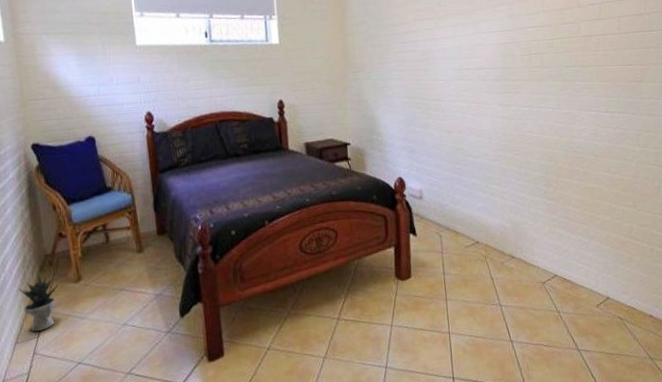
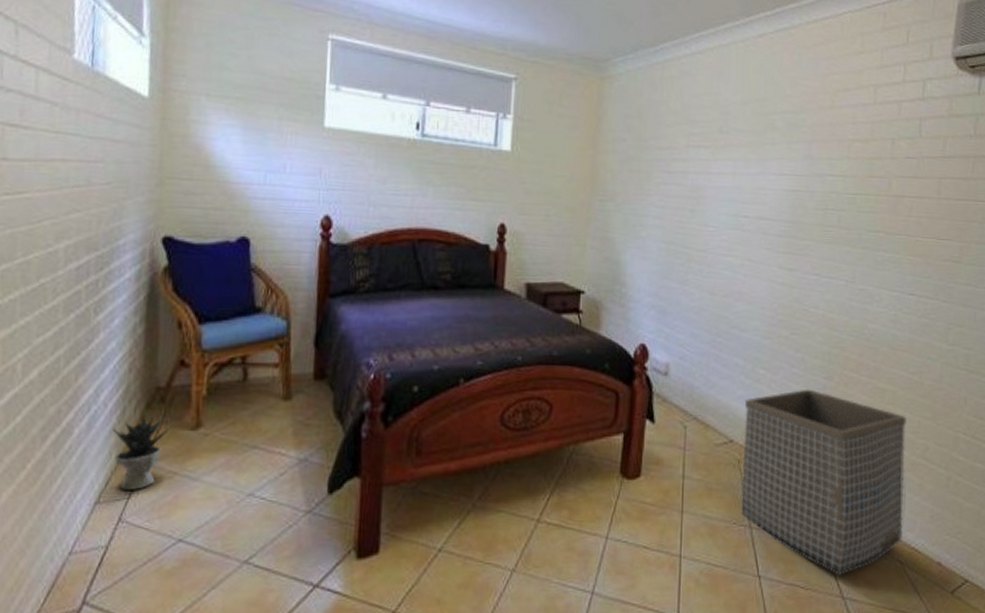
laundry basket: none [485,195,620,333] -> present [740,389,907,575]

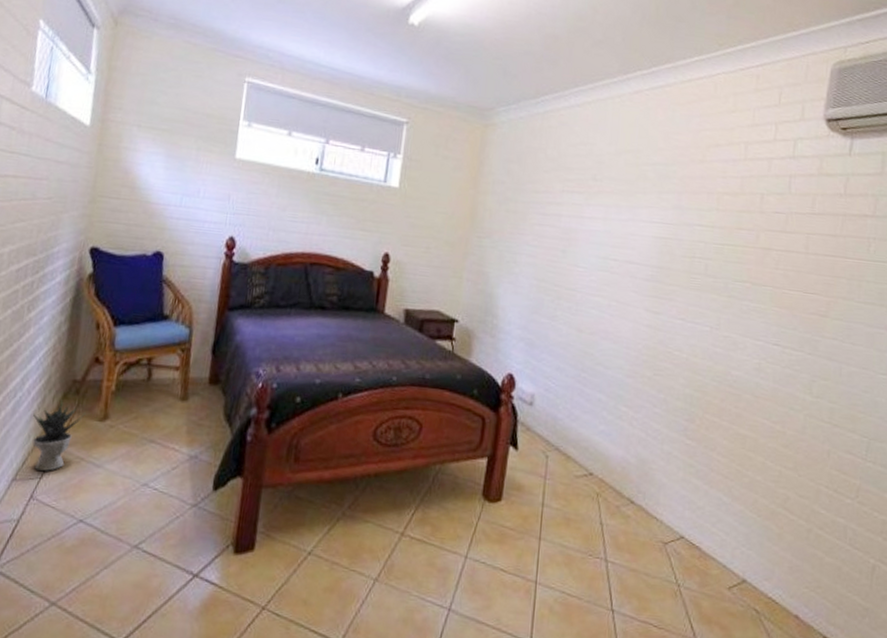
laundry basket: present [740,389,907,575] -> none [597,429,767,618]

